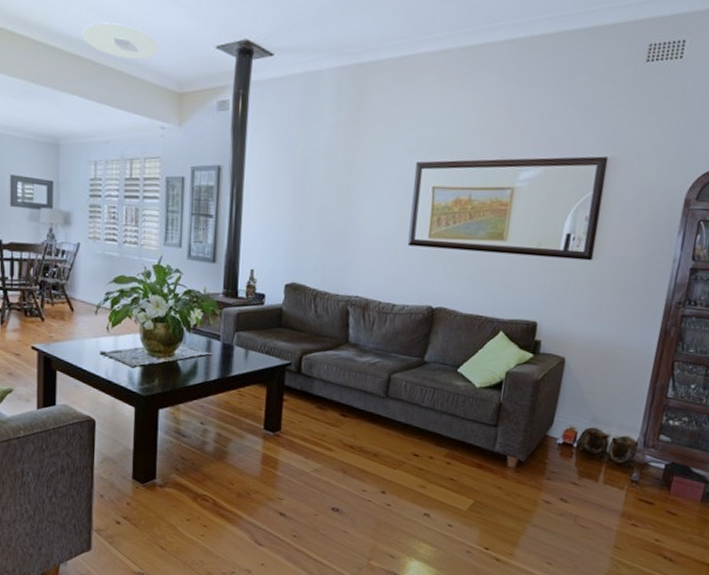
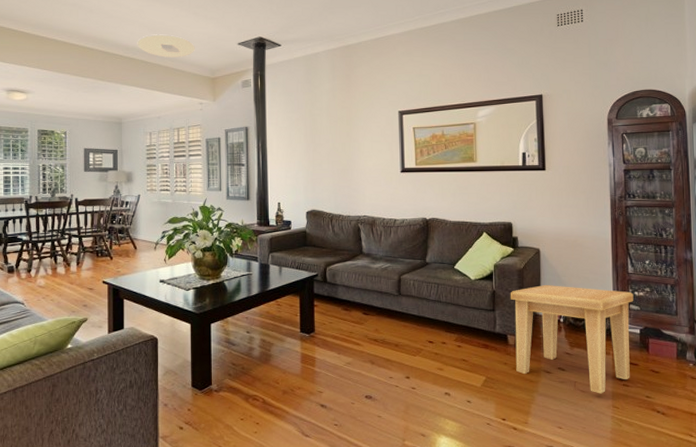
side table: none [510,402,668,532] -> present [510,285,634,394]

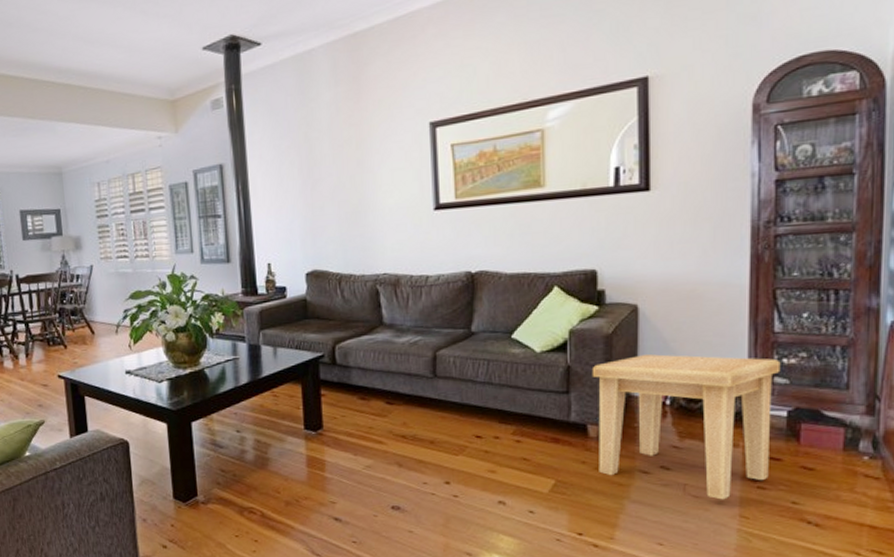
ceiling light: present [137,34,195,57] -> none [71,46,147,79]

